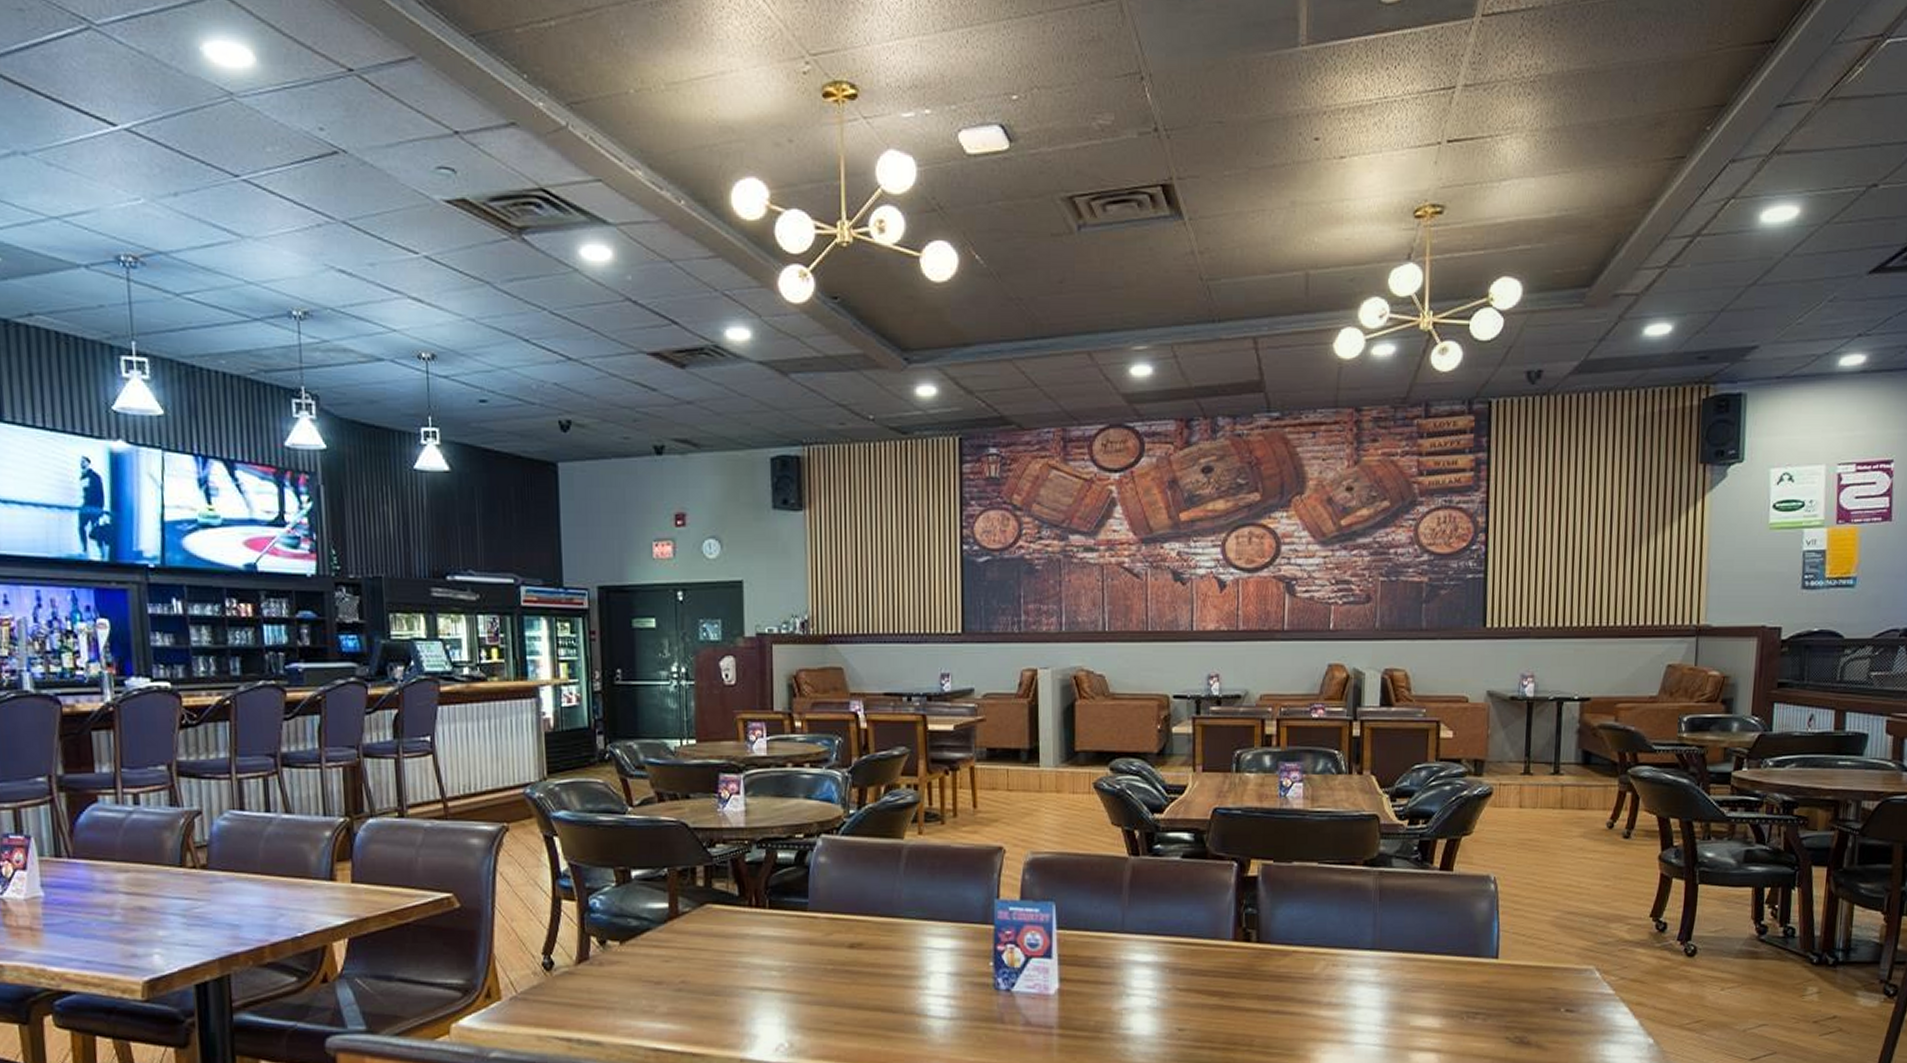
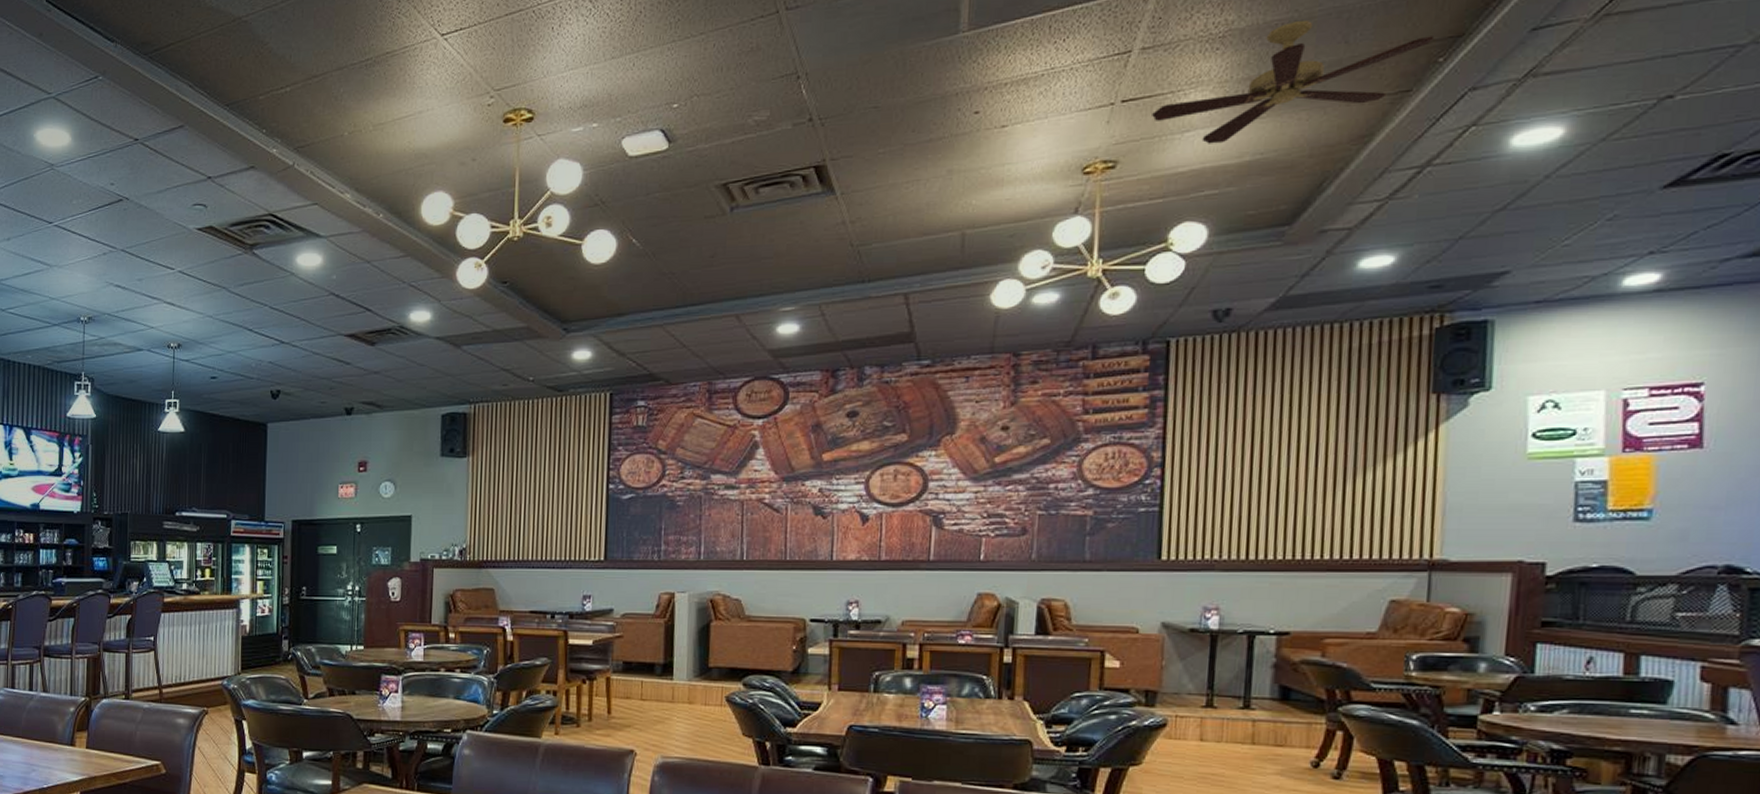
ceiling fan: none [1474,72,1704,196] -> present [1152,20,1435,144]

